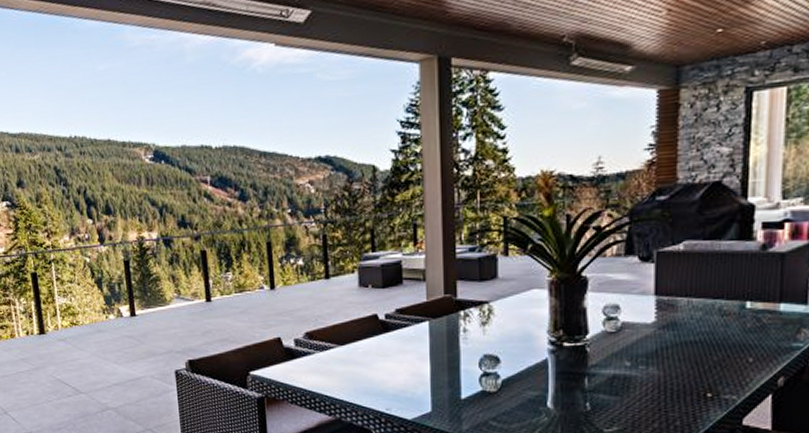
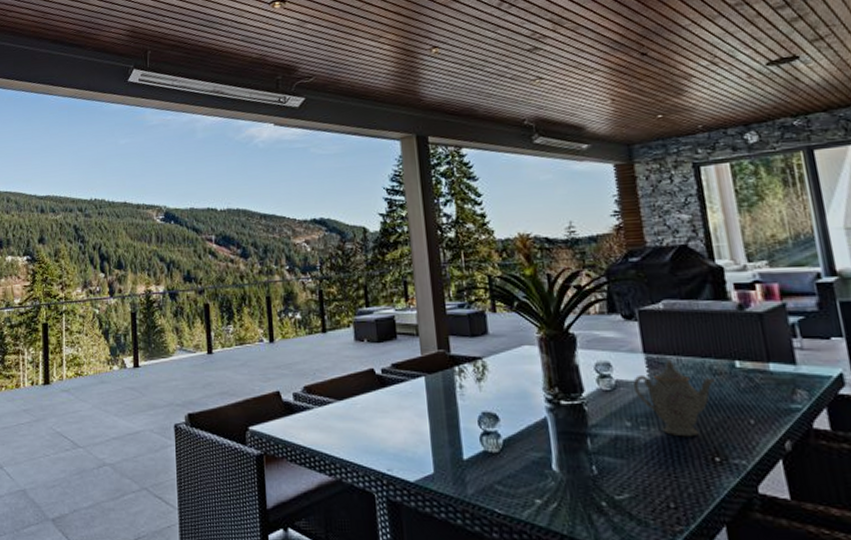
teapot: none [638,301,723,375] -> present [632,359,716,437]

